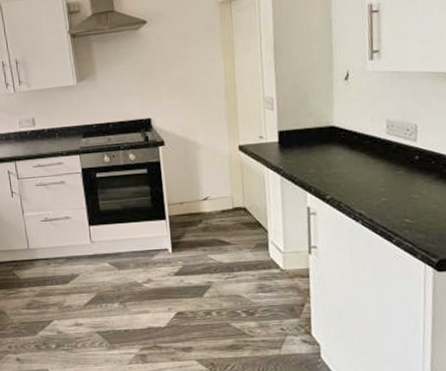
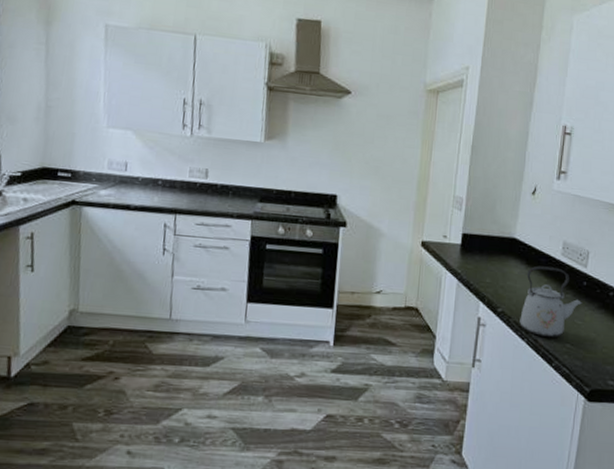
kettle: none [351,147,417,217] -> present [519,266,583,338]

